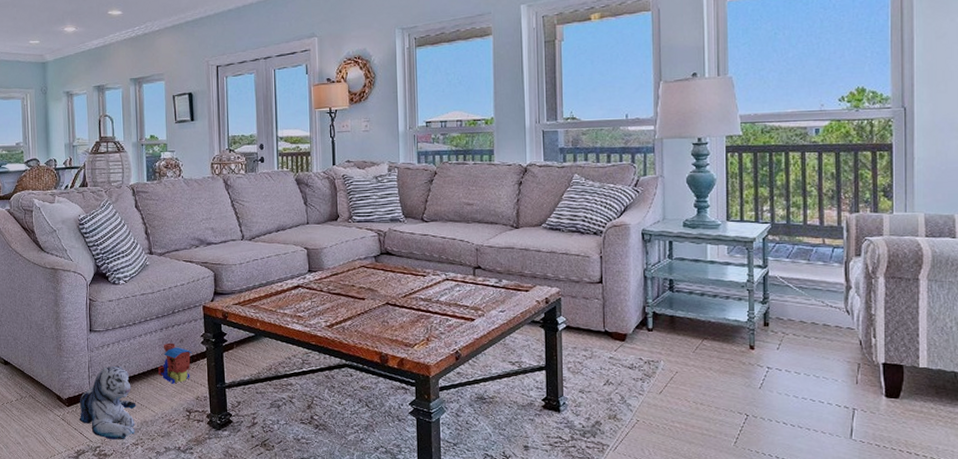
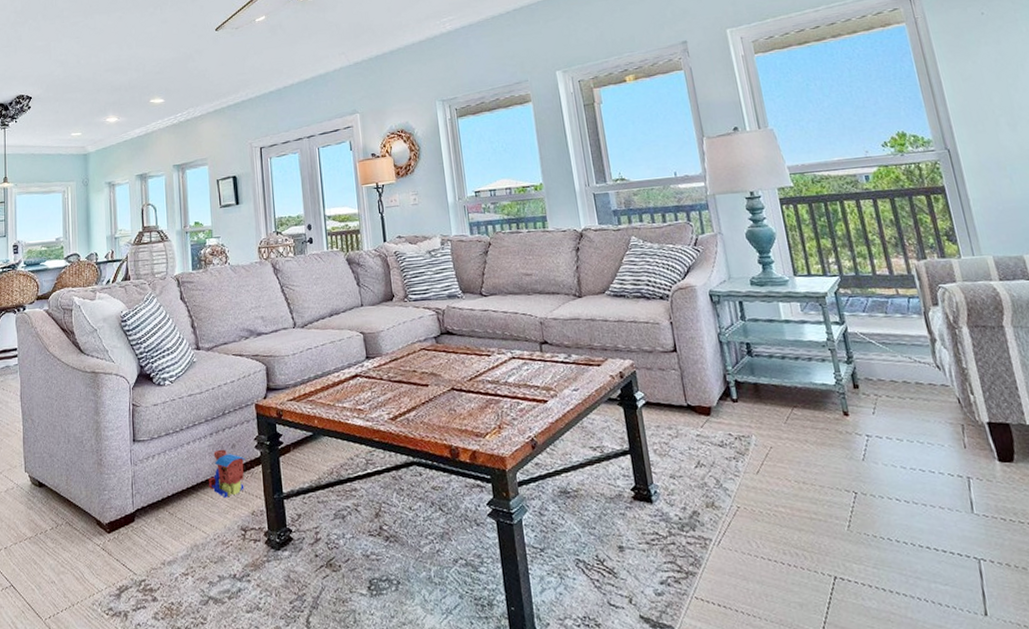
plush toy: present [79,365,136,440] -> none [121,480,186,571]

